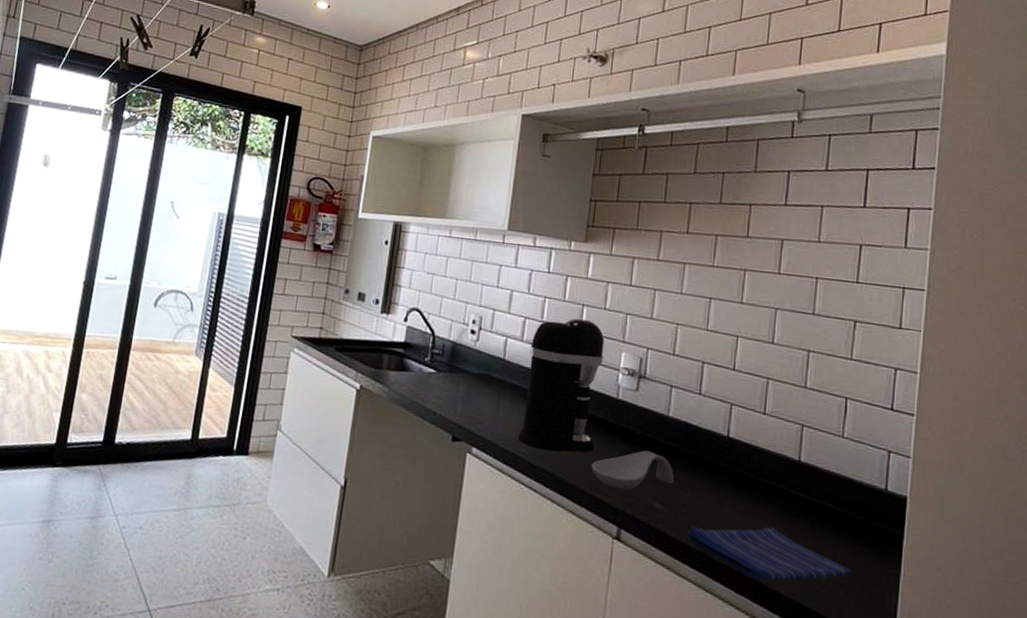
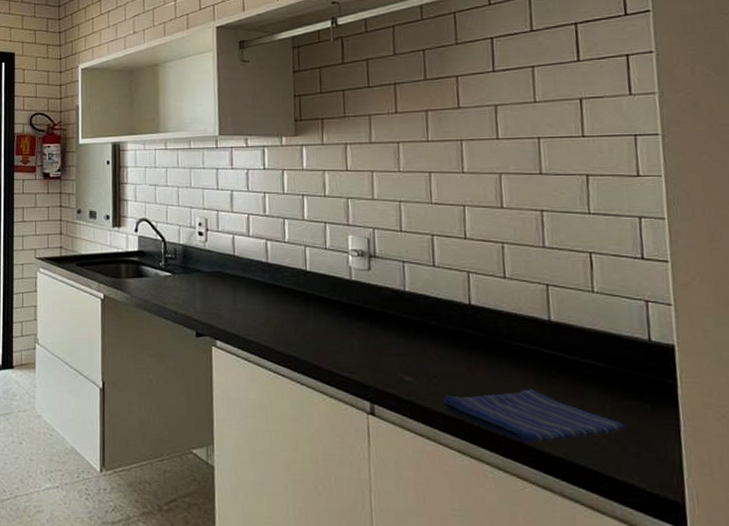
coffee maker: present [517,318,605,453] -> none [257,208,336,337]
spoon rest: present [591,450,674,491] -> none [334,326,420,368]

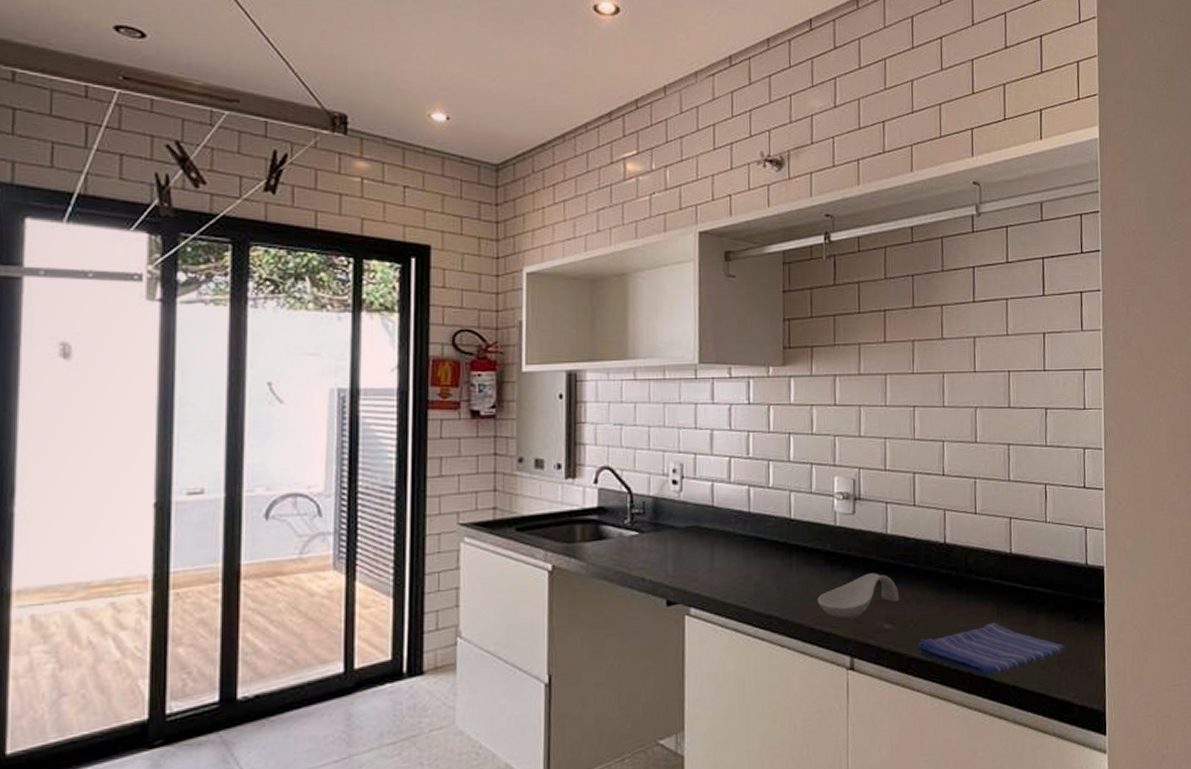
spoon rest: none [334,326,420,368] -> present [817,573,899,620]

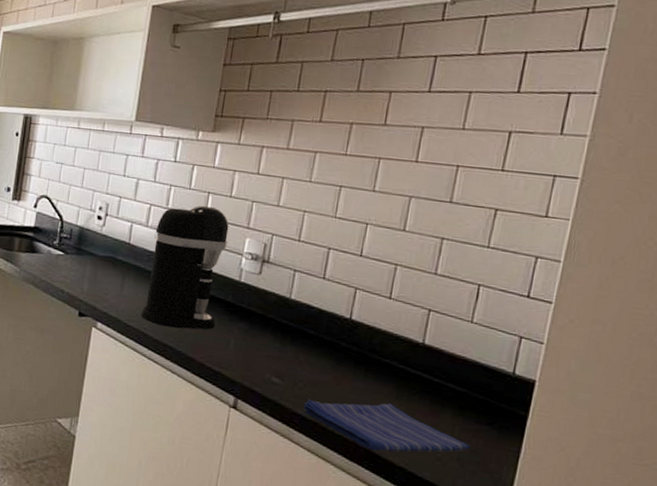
coffee maker: none [738,448,819,595] -> present [141,205,230,330]
spoon rest: present [817,573,899,620] -> none [211,329,293,366]

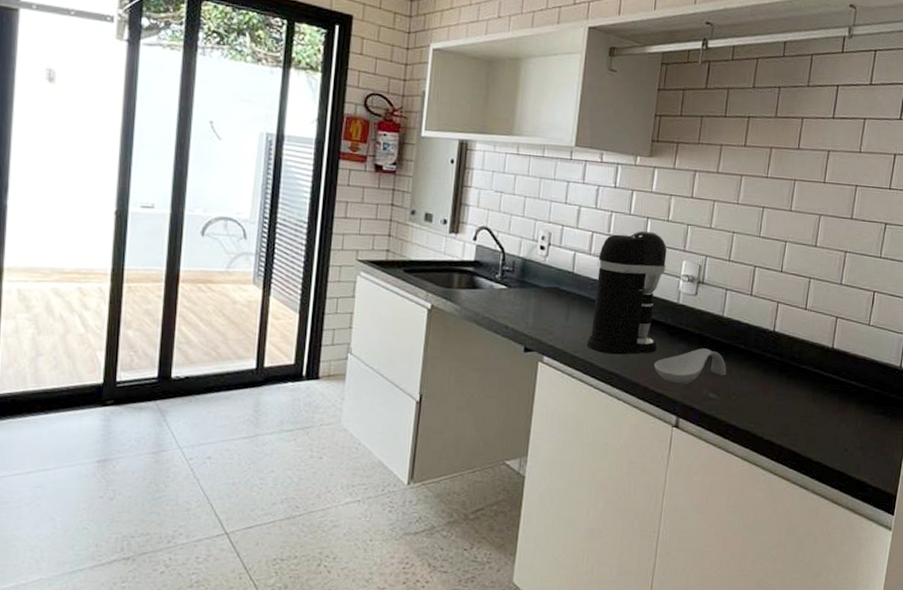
spoon rest: none [211,329,293,366] -> present [653,348,727,385]
dish towel: present [303,399,471,452] -> none [736,405,870,450]

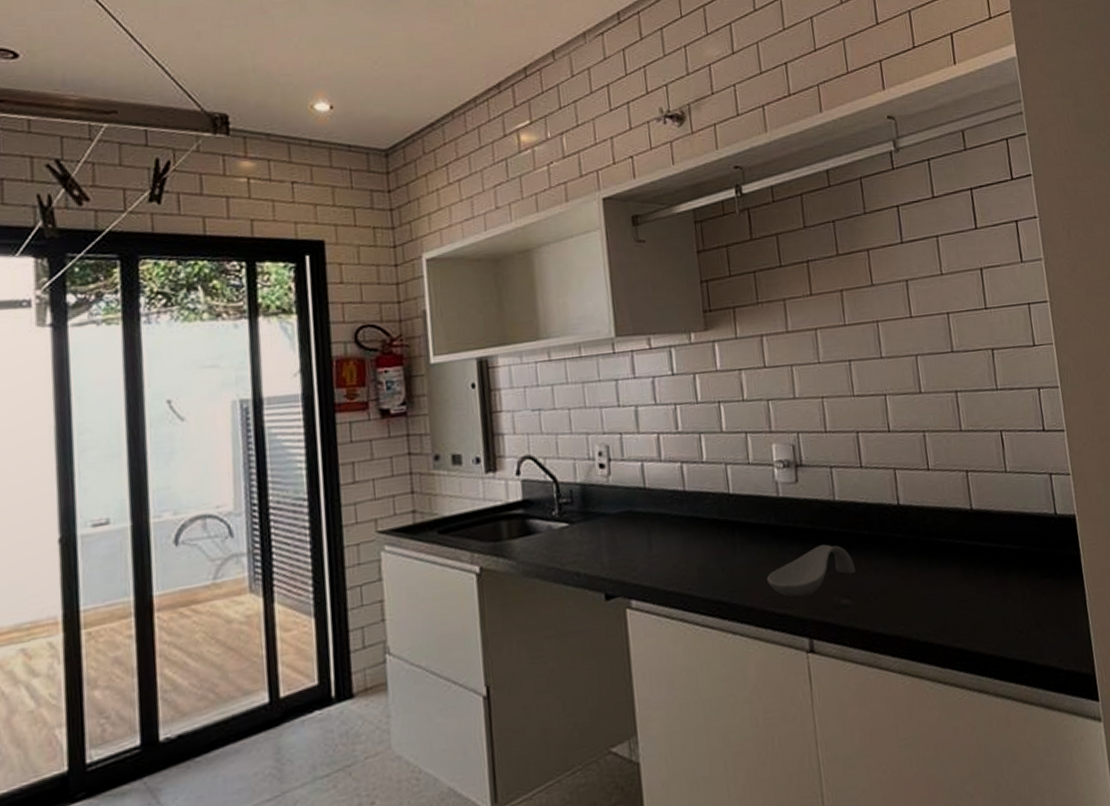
coffee maker: present [586,230,667,355] -> none [671,417,767,580]

